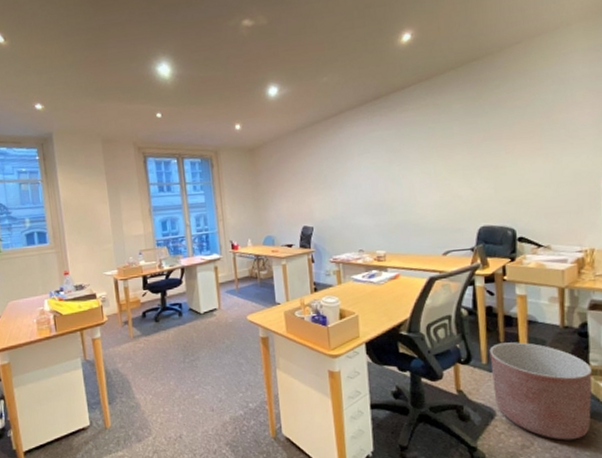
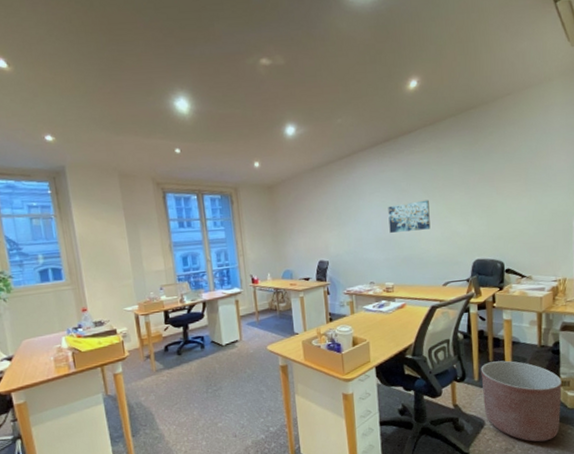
wall art: none [379,160,428,197] -> present [388,200,431,233]

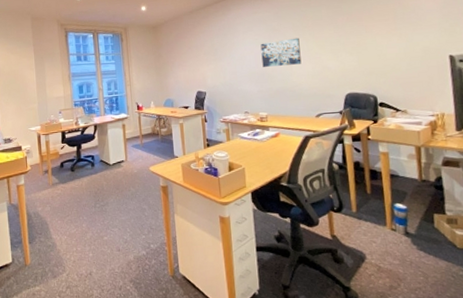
planter: present [481,360,562,442] -> none [358,193,450,282]

